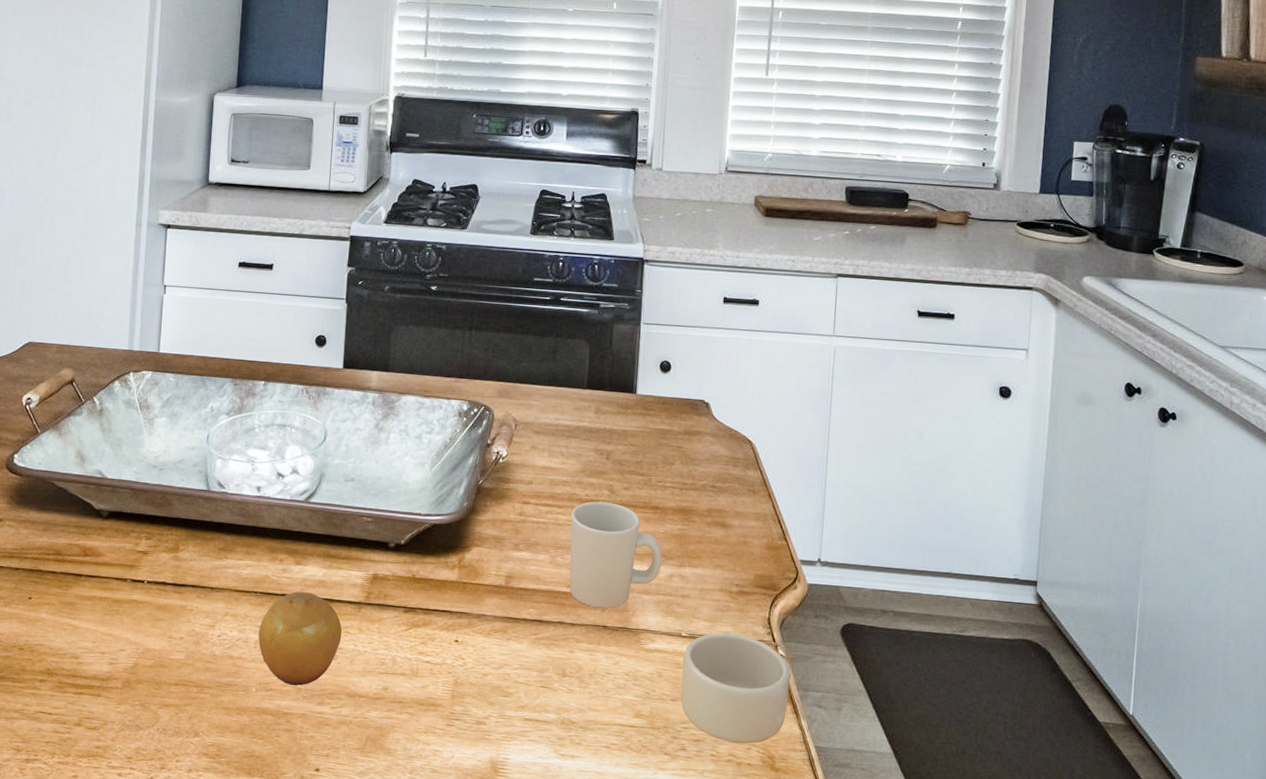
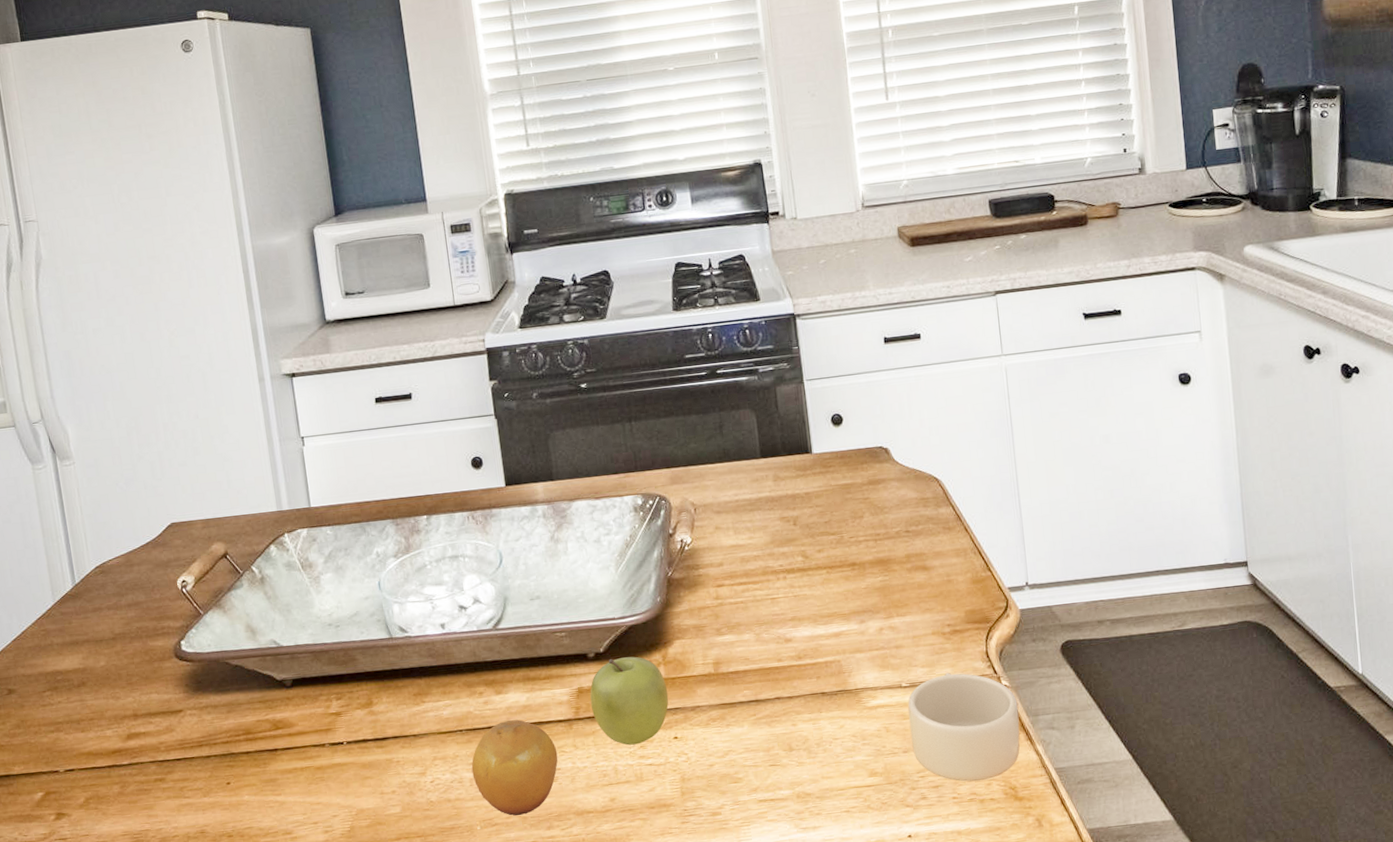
fruit: none [382,552,458,640] -> present [590,656,669,745]
mug: present [569,501,663,609] -> none [768,568,870,677]

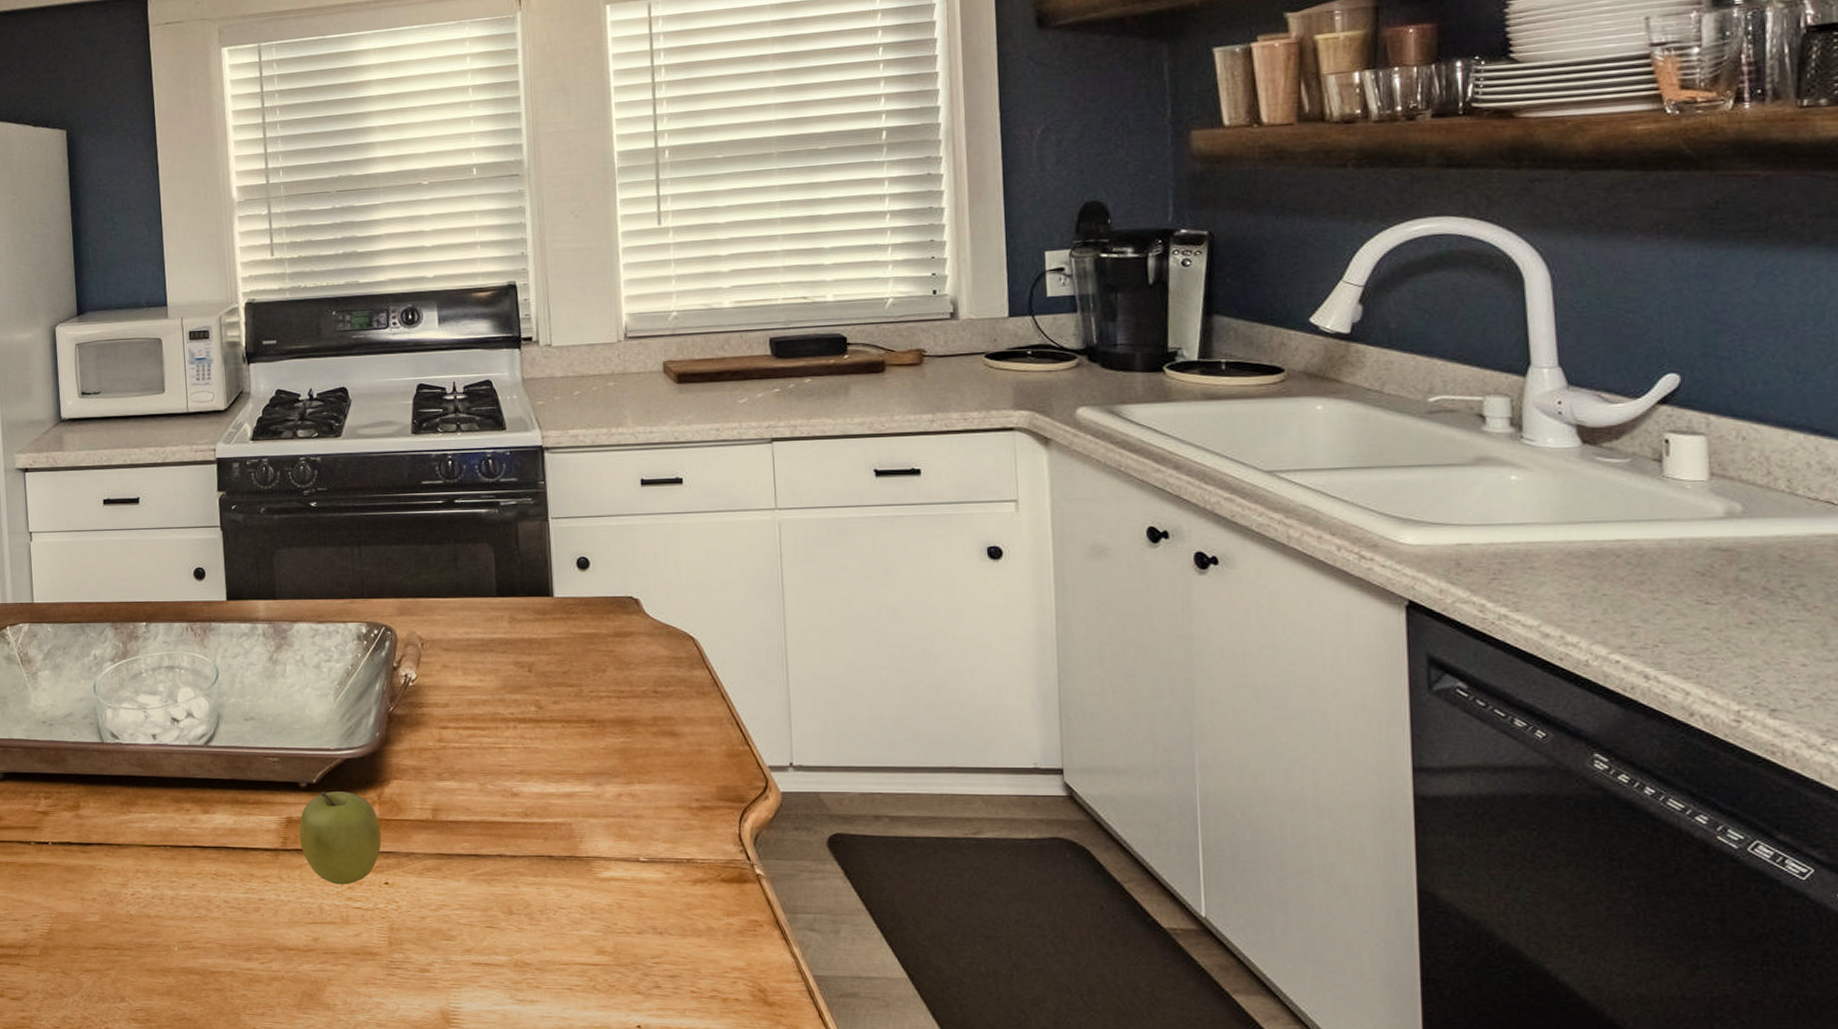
fruit: present [471,719,558,816] -> none [173,842,262,942]
mug: present [907,672,1020,782] -> none [644,851,774,977]

